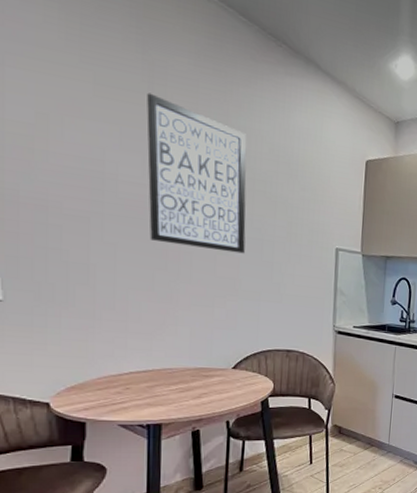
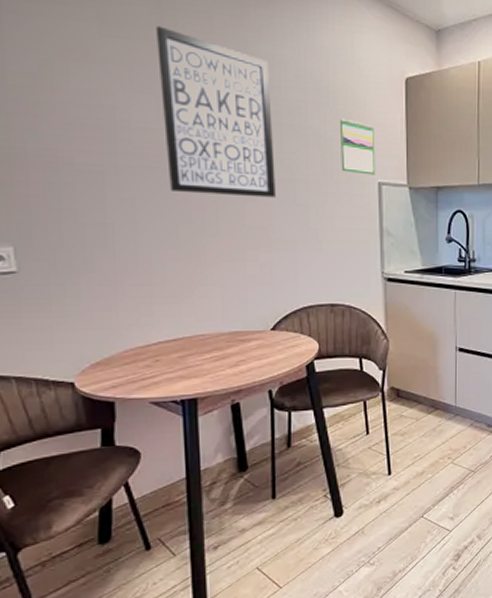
calendar: none [304,189,336,242] -> present [339,118,376,175]

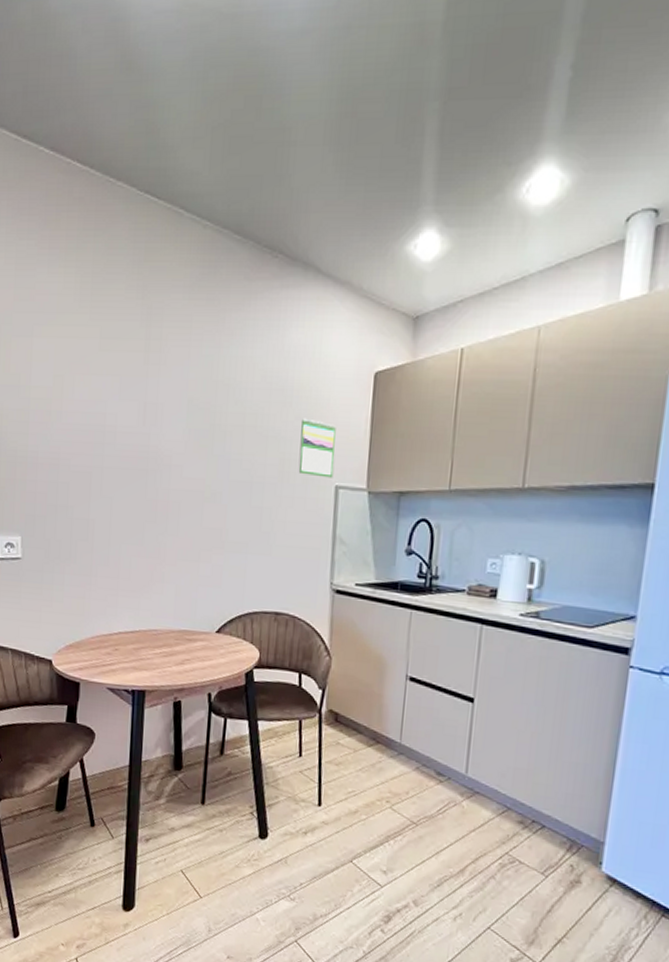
wall art: present [156,25,276,198] -> none [141,337,238,500]

